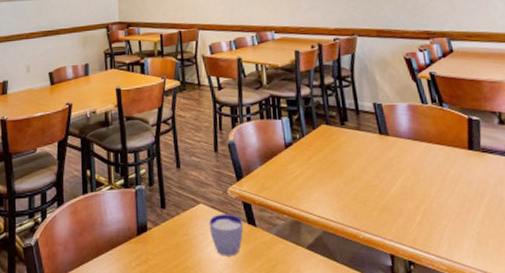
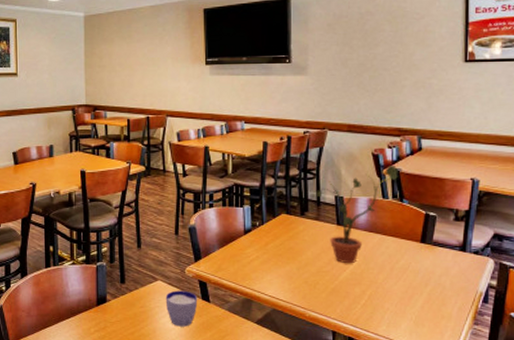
potted plant: none [353,68,434,177] -> present [316,164,398,264]

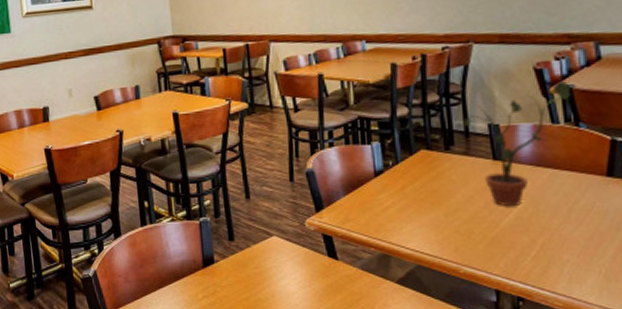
cup: present [165,290,198,327] -> none [283,246,323,290]

